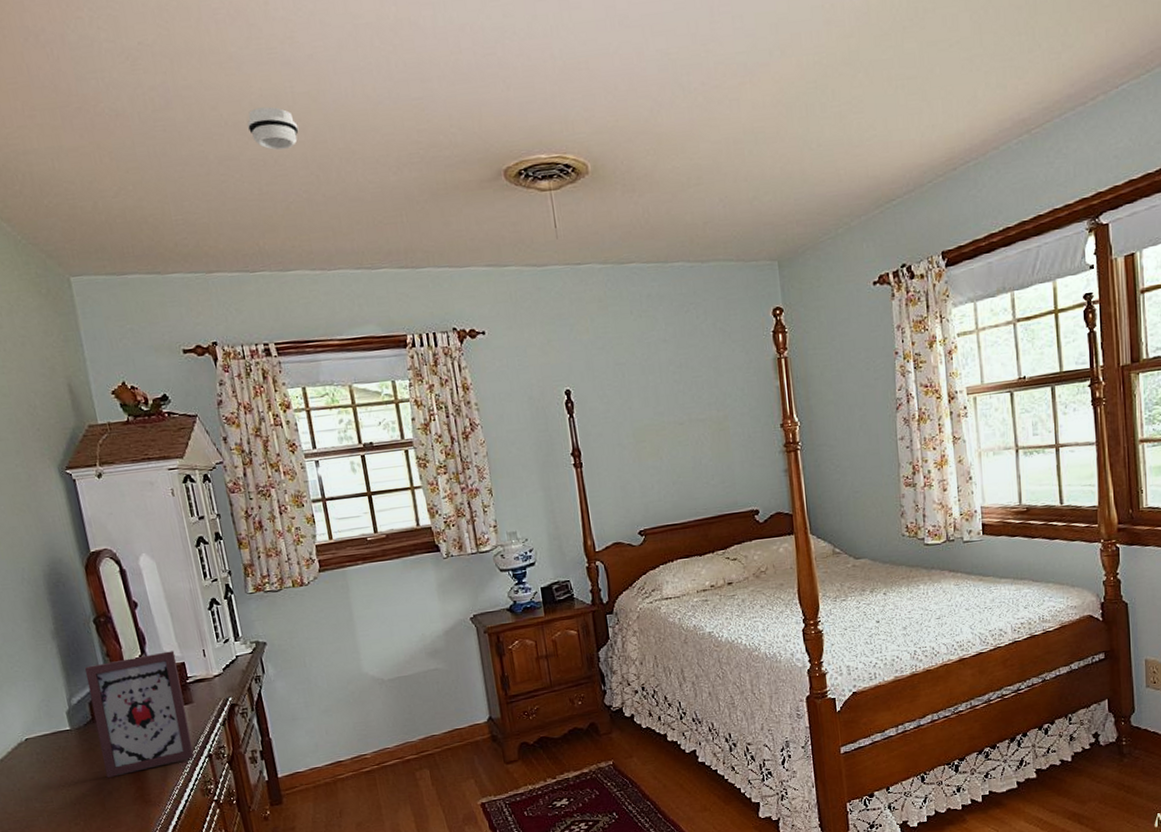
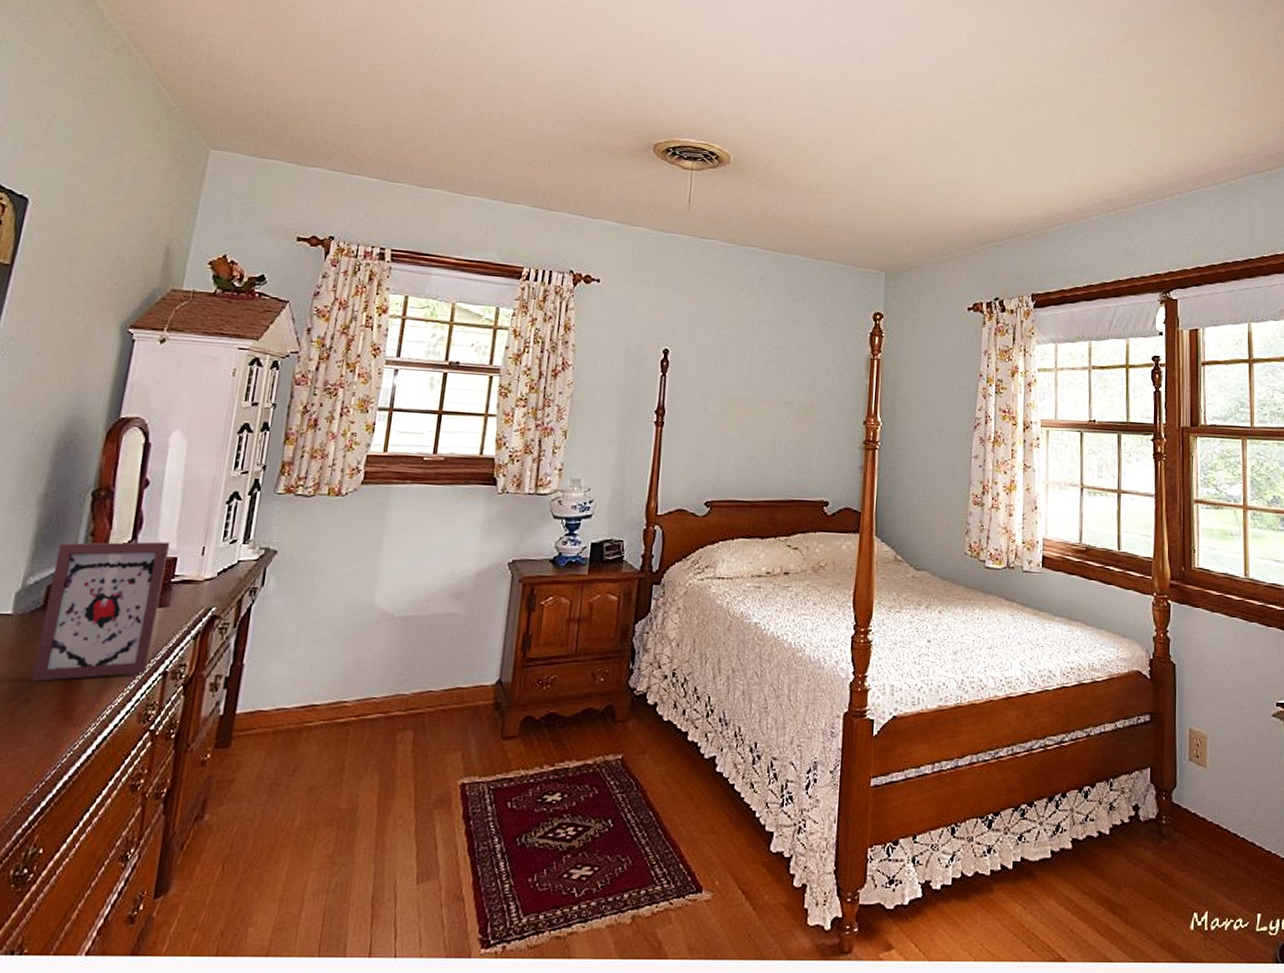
smoke detector: present [246,106,299,151] -> none [429,47,477,86]

